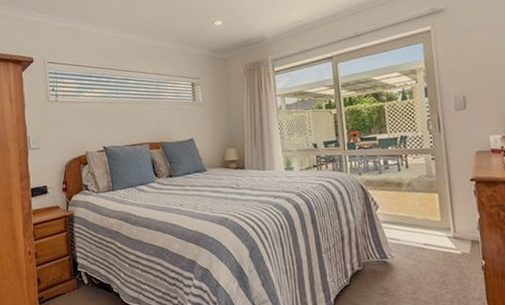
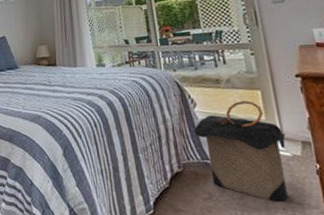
laundry hamper: none [374,202,458,295] -> present [193,100,288,202]

